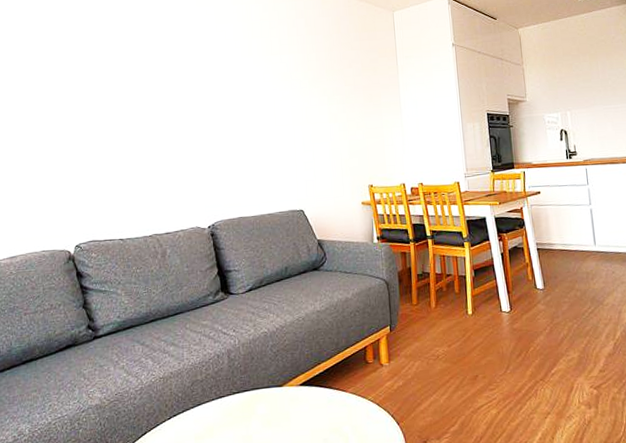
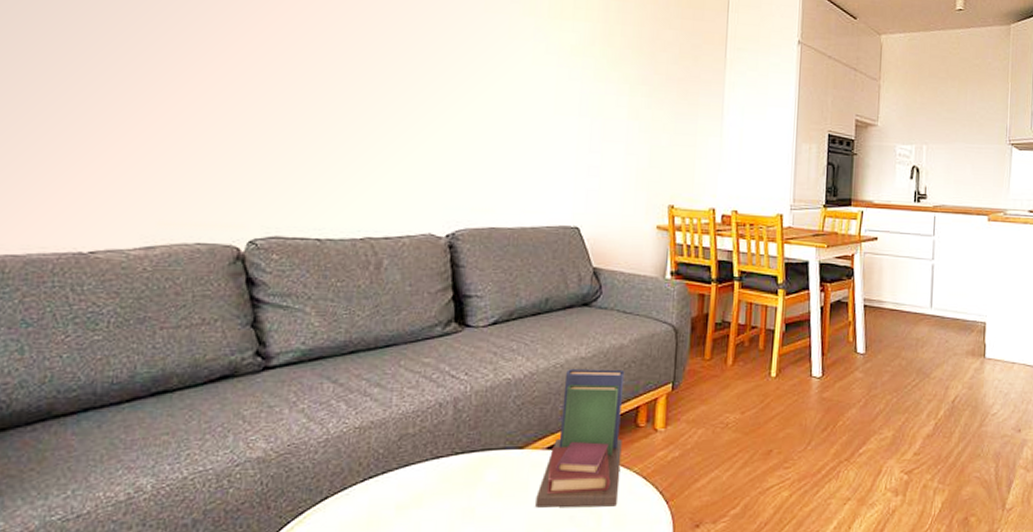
book: none [296,318,359,433] -> present [535,369,625,508]

